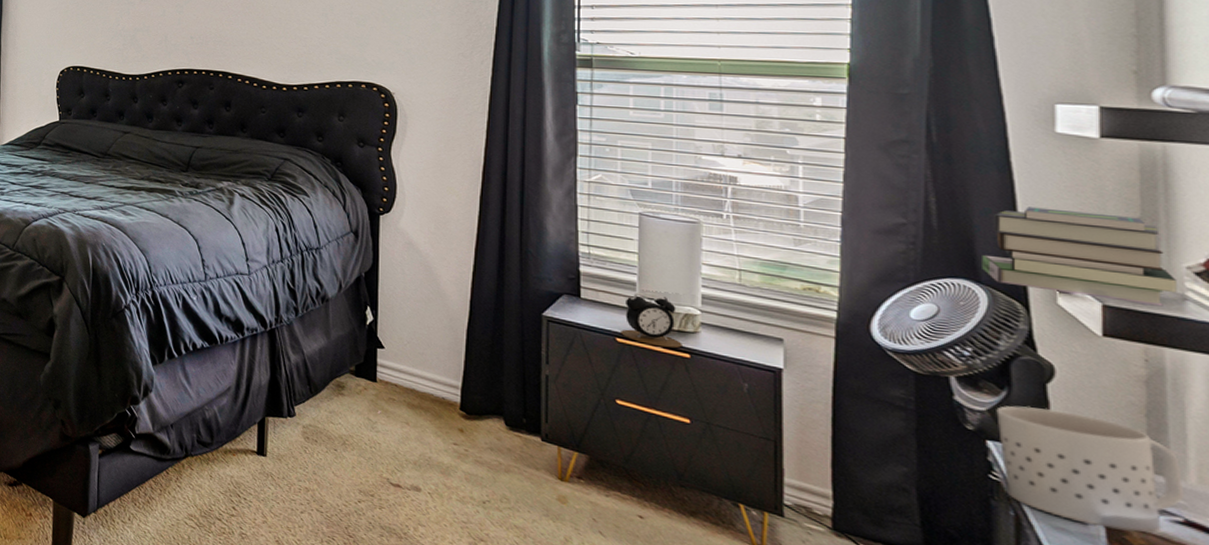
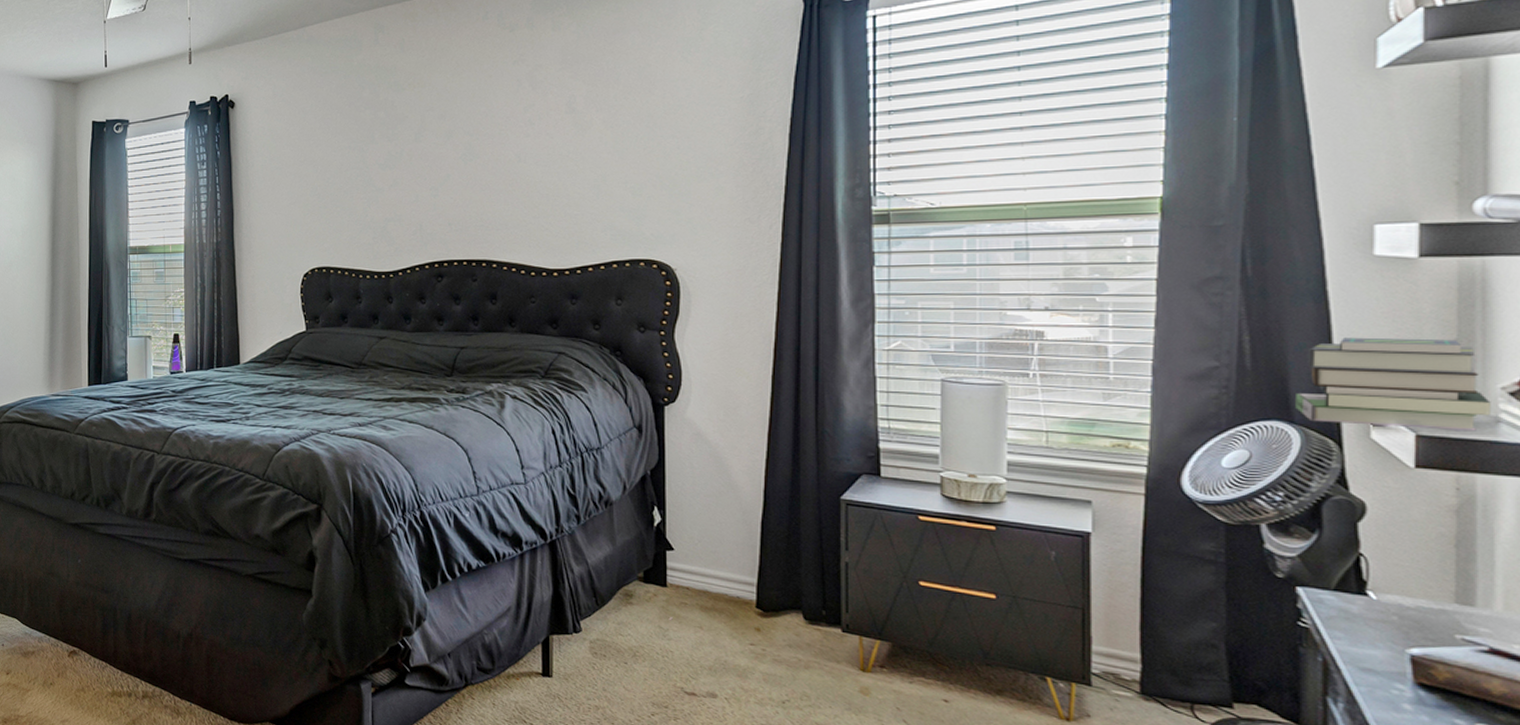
alarm clock: present [621,292,682,349] -> none [923,464,987,521]
mug: present [996,405,1185,534] -> none [1306,547,1491,666]

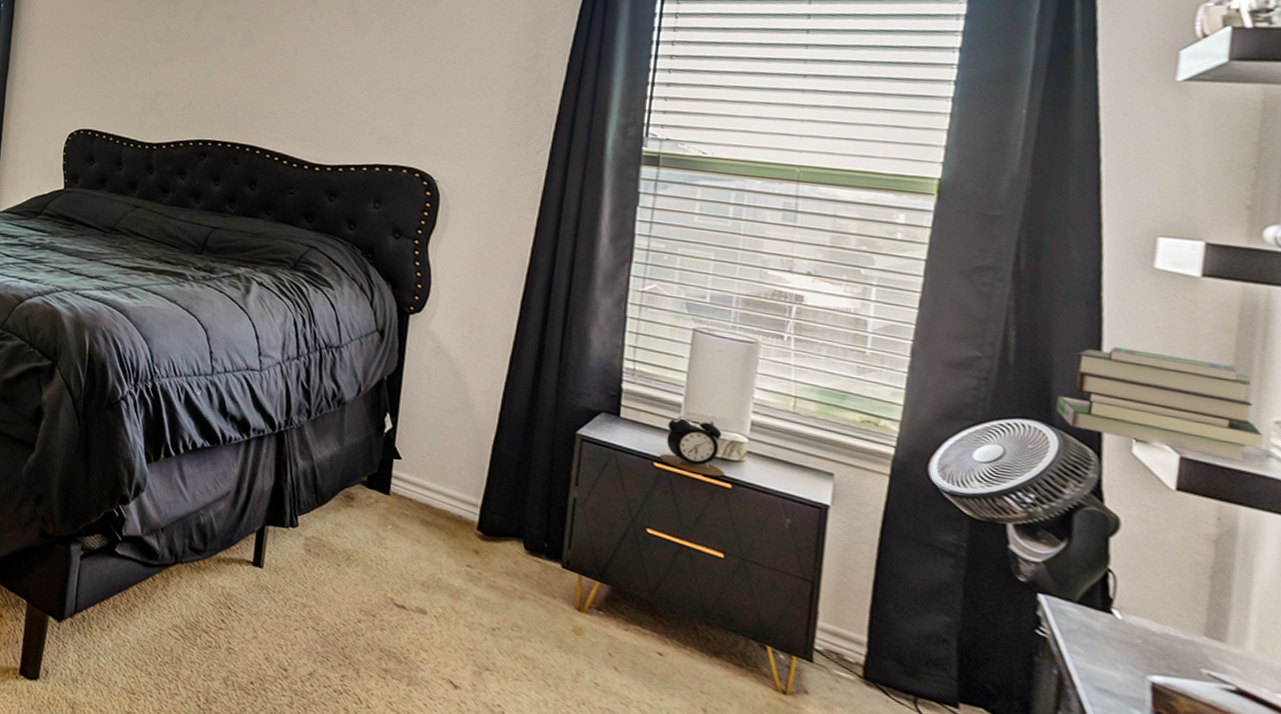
alarm clock: none [923,464,987,521] -> present [659,414,725,477]

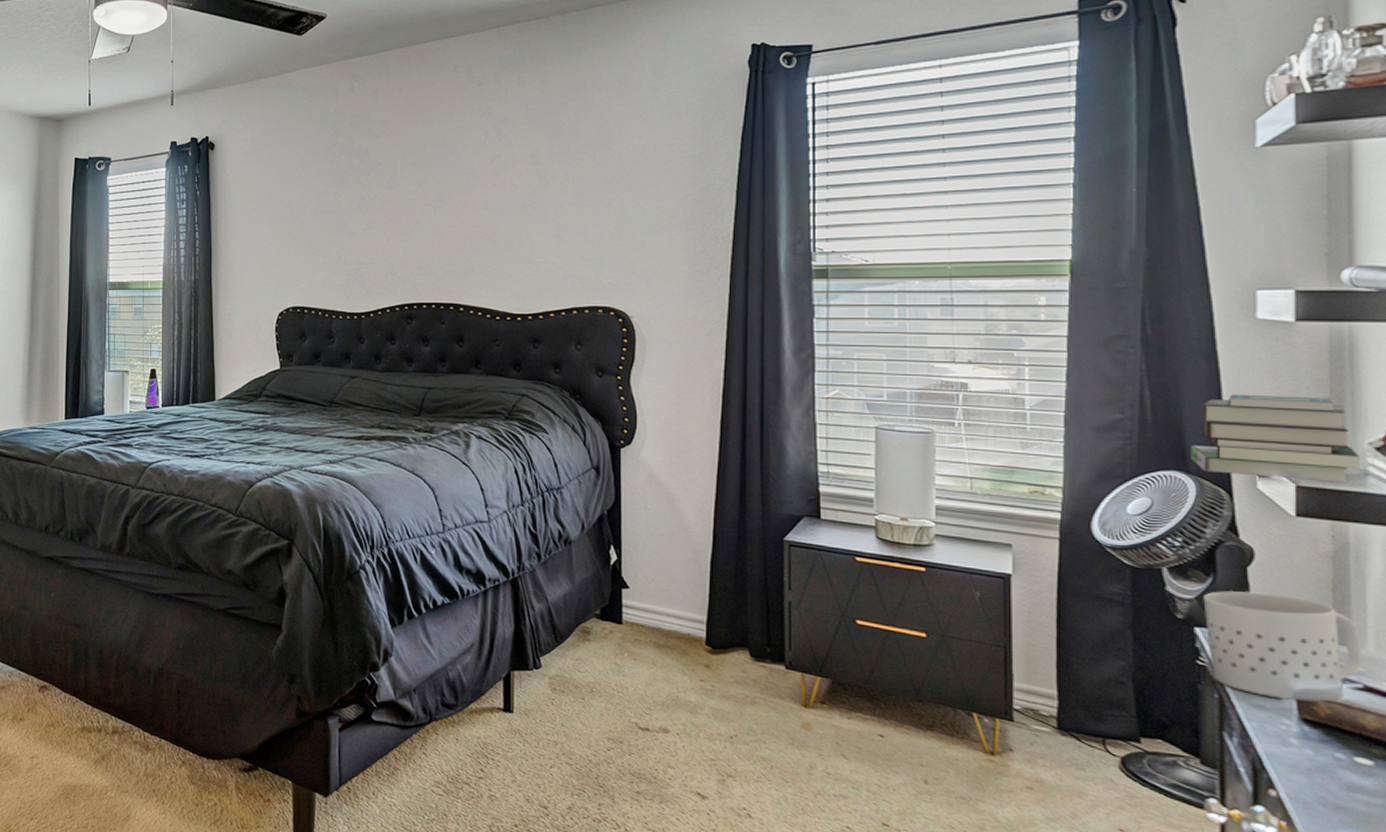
alarm clock: present [659,414,725,477] -> none [860,508,918,563]
mug: none [1051,558,1241,701] -> present [1203,590,1364,703]

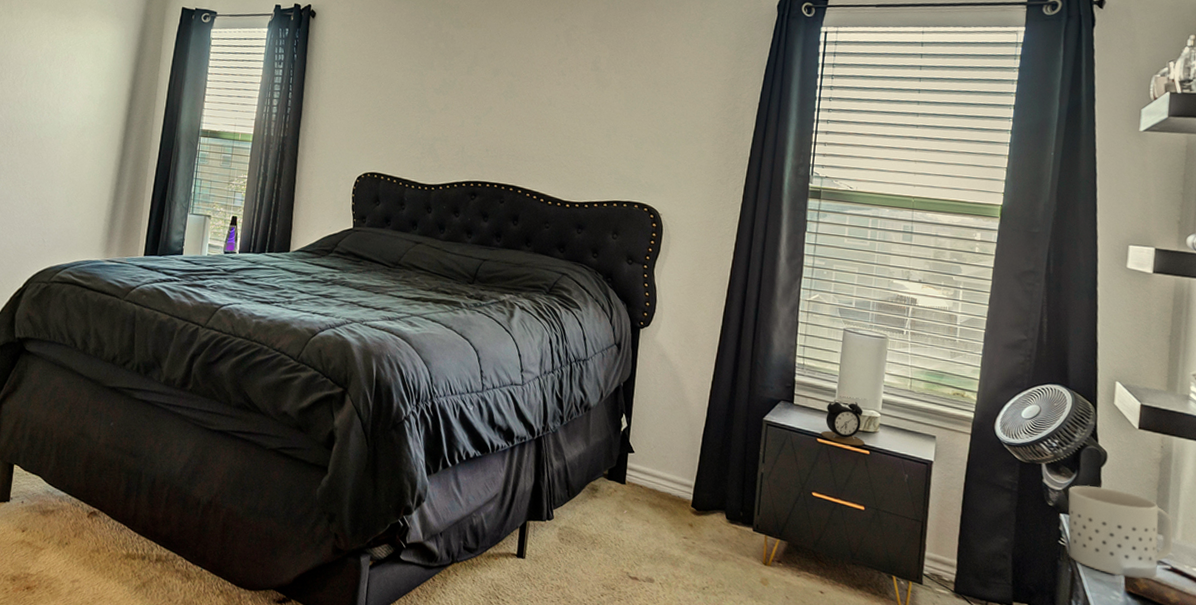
alarm clock: none [860,508,918,563] -> present [821,398,865,447]
books: present [1191,394,1360,483] -> none [1071,327,1186,405]

